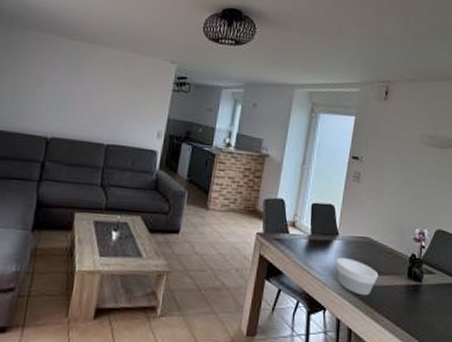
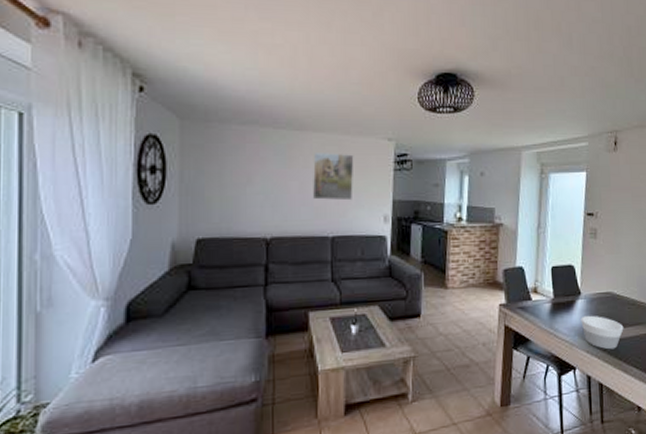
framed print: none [94,65,138,114] -> present [312,153,354,201]

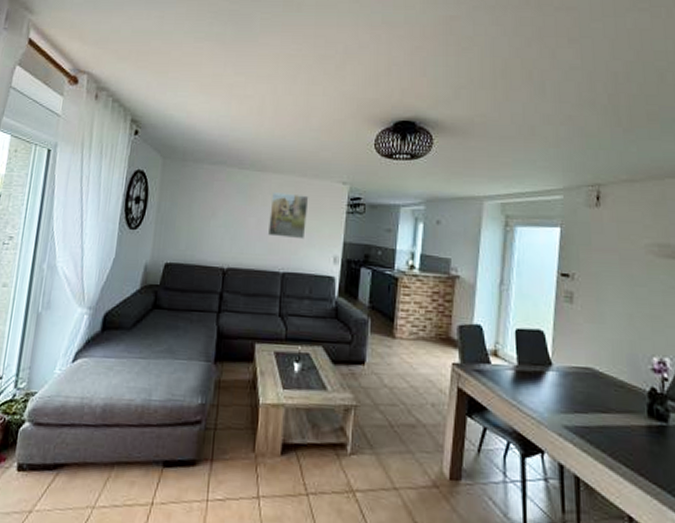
bowl: present [581,315,624,350] -> none [551,391,609,438]

